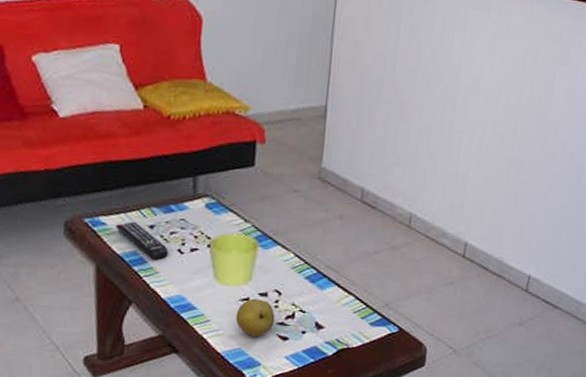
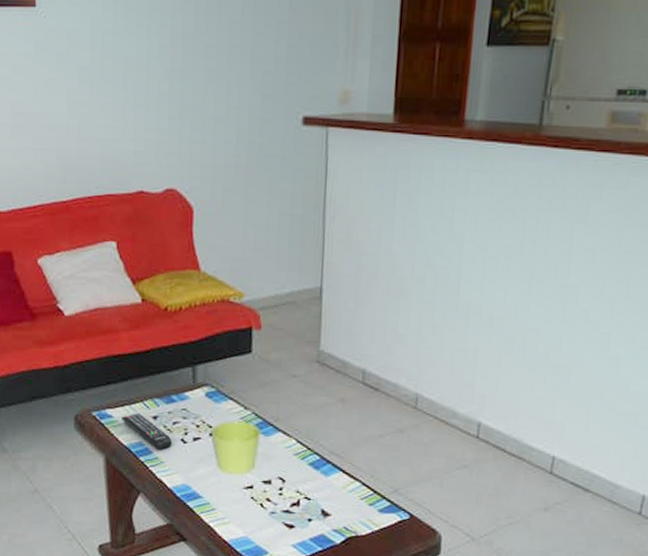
fruit: present [235,298,275,336] -> none [240,486,280,525]

